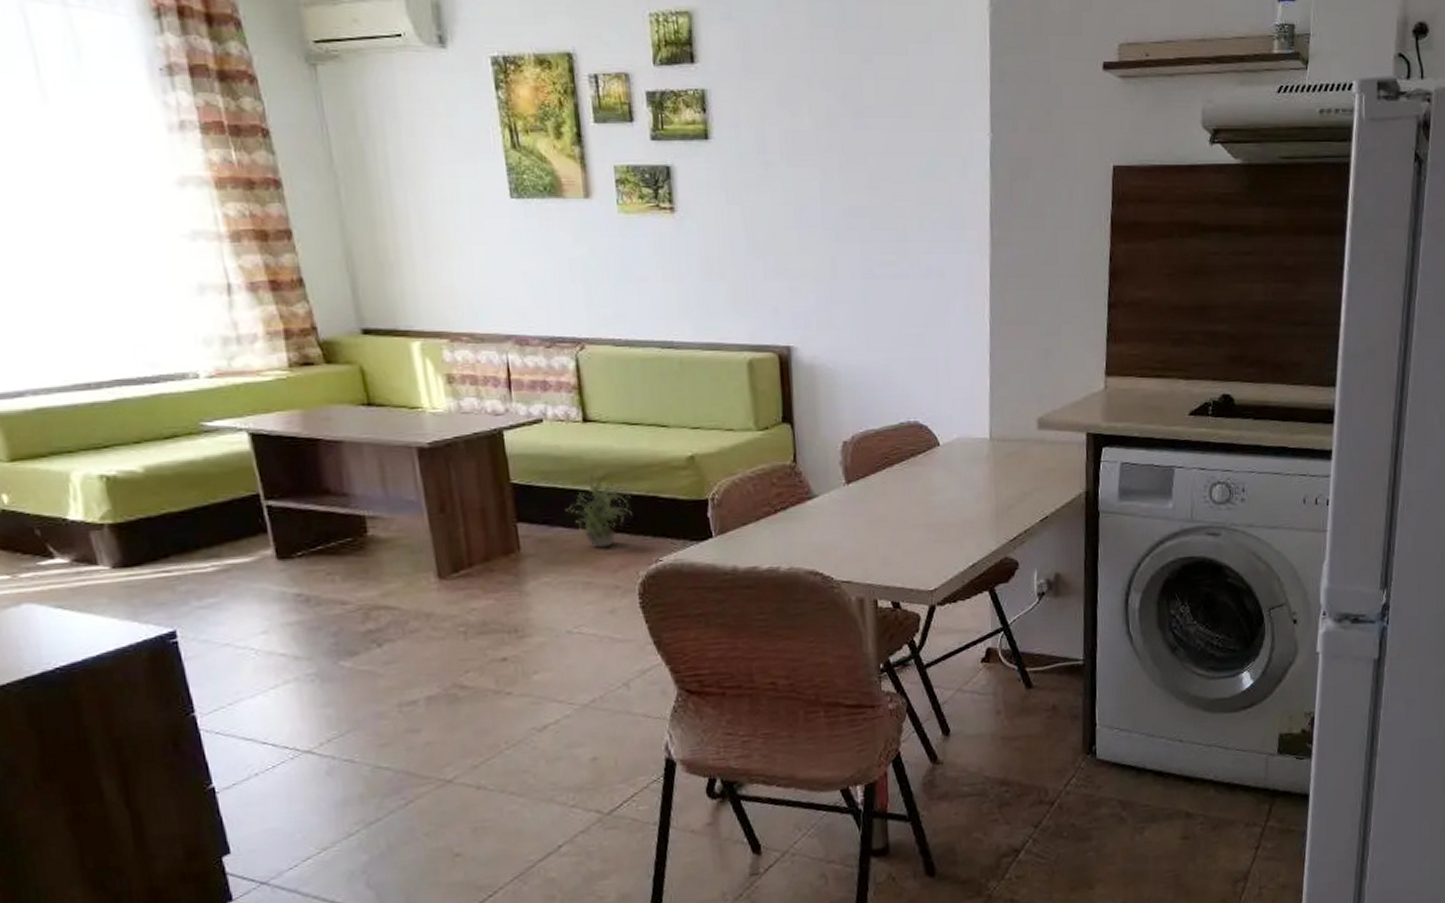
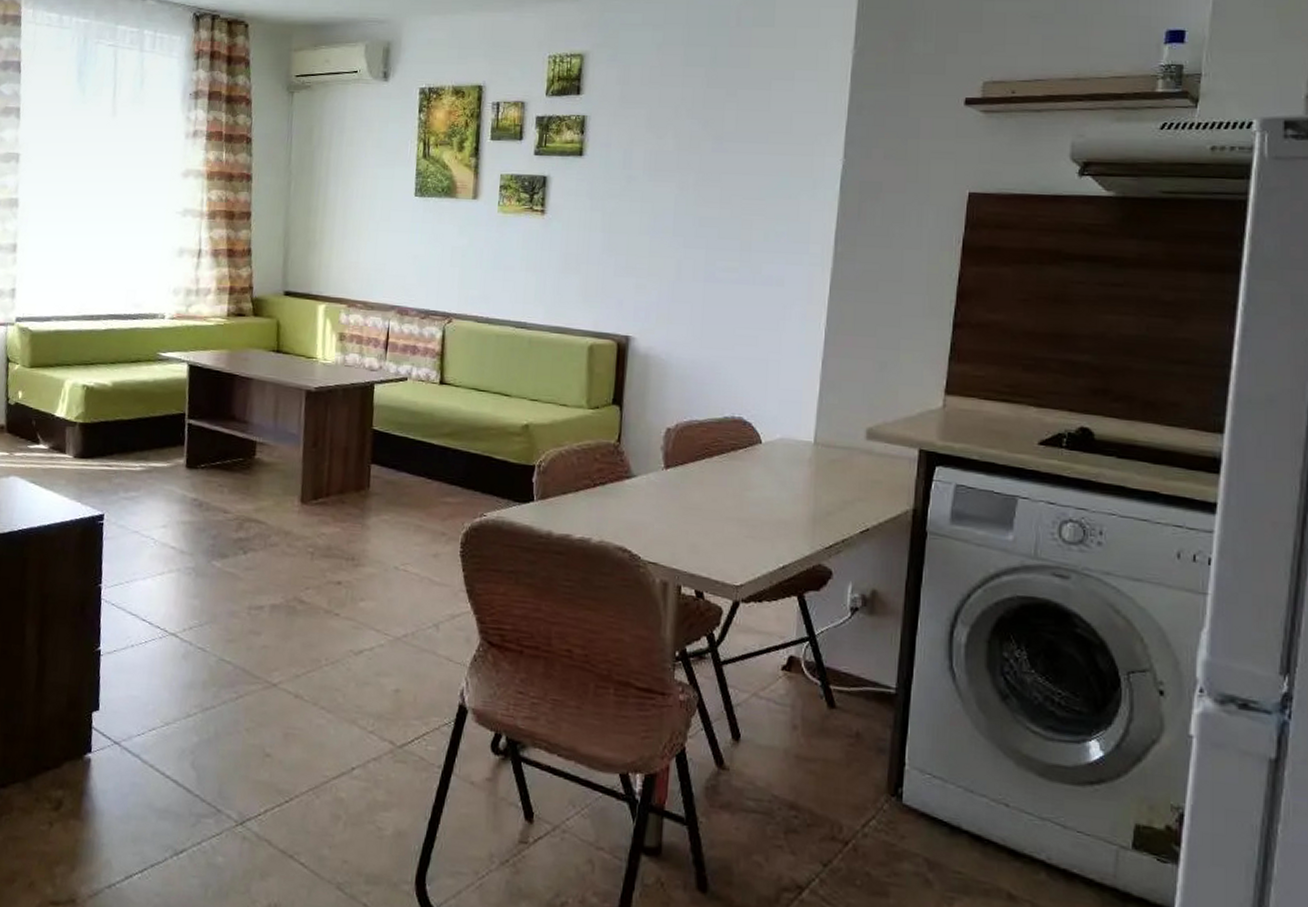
potted plant: present [566,469,633,549] -> none [412,425,470,497]

